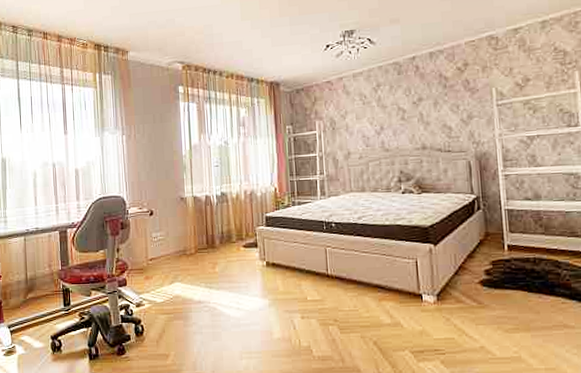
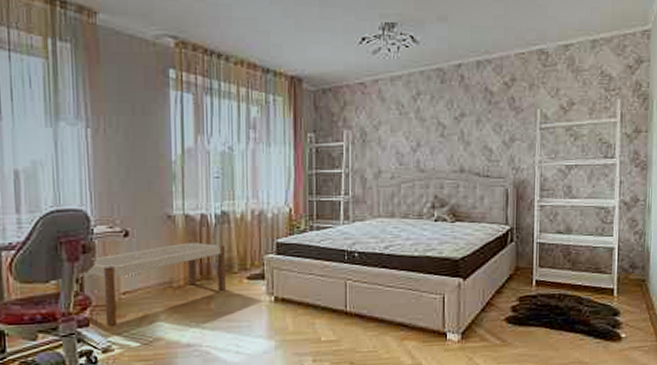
bench: none [119,218,227,285] -> present [79,242,226,326]

